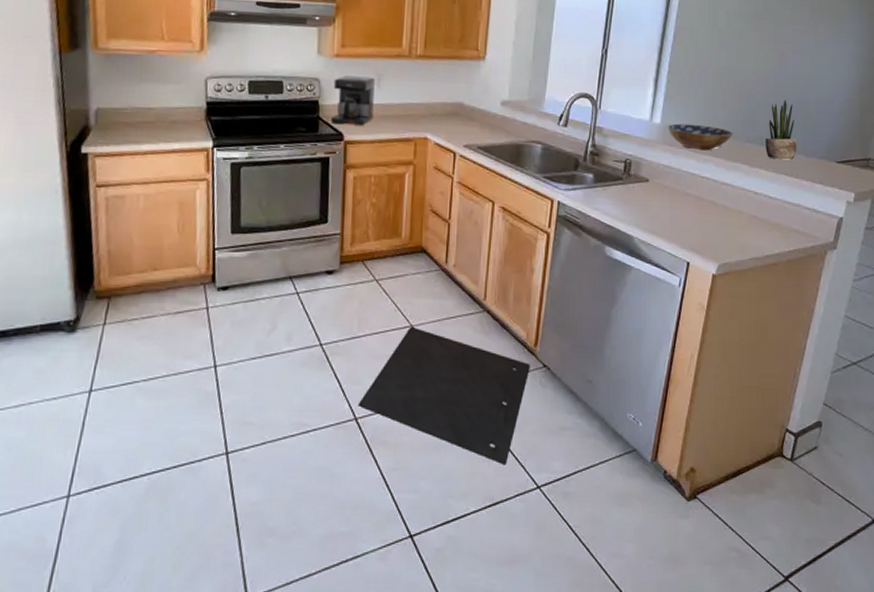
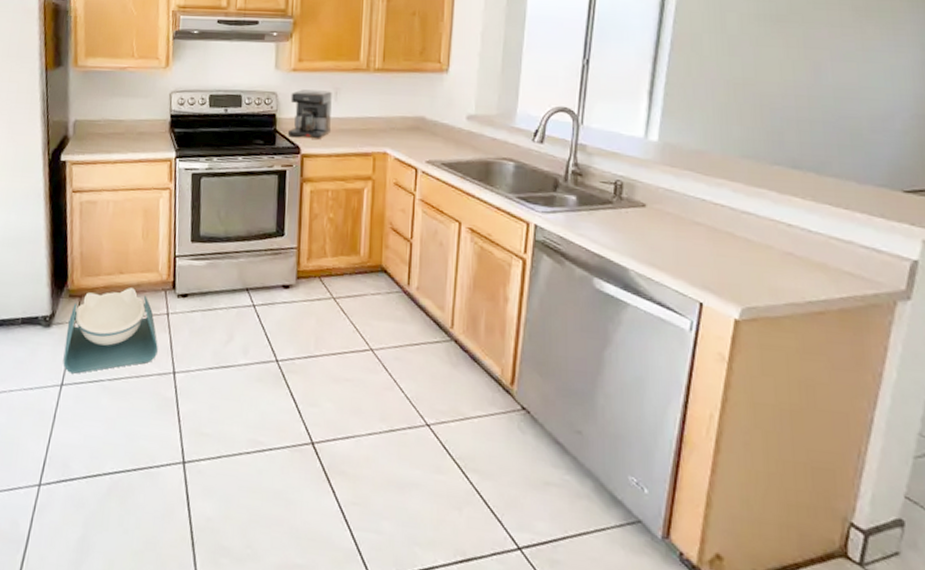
pet bowl: none [91,284,198,378] -> present [63,288,158,374]
door mat: present [358,326,530,465] -> none [314,350,506,517]
bowl: present [667,123,733,151] -> none [667,141,755,174]
potted plant: present [765,99,797,160] -> none [799,115,845,187]

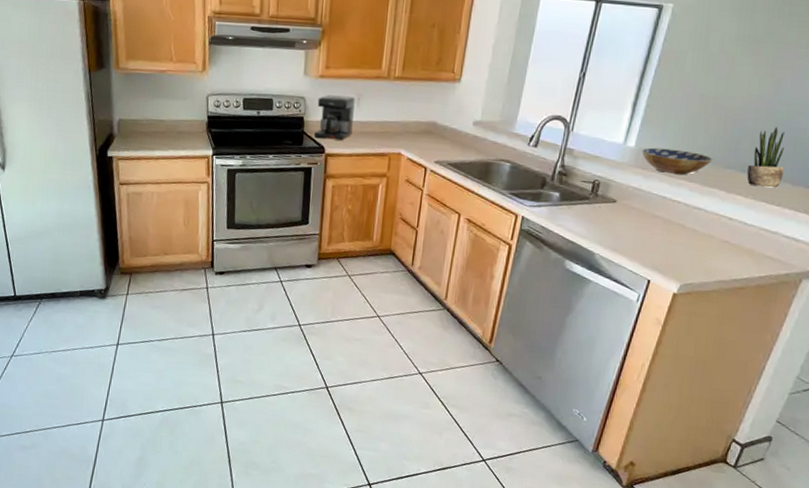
pet bowl: present [63,288,158,374] -> none [118,266,199,336]
bowl: none [667,141,755,174] -> present [641,147,713,175]
potted plant: none [799,115,845,187] -> present [747,126,785,188]

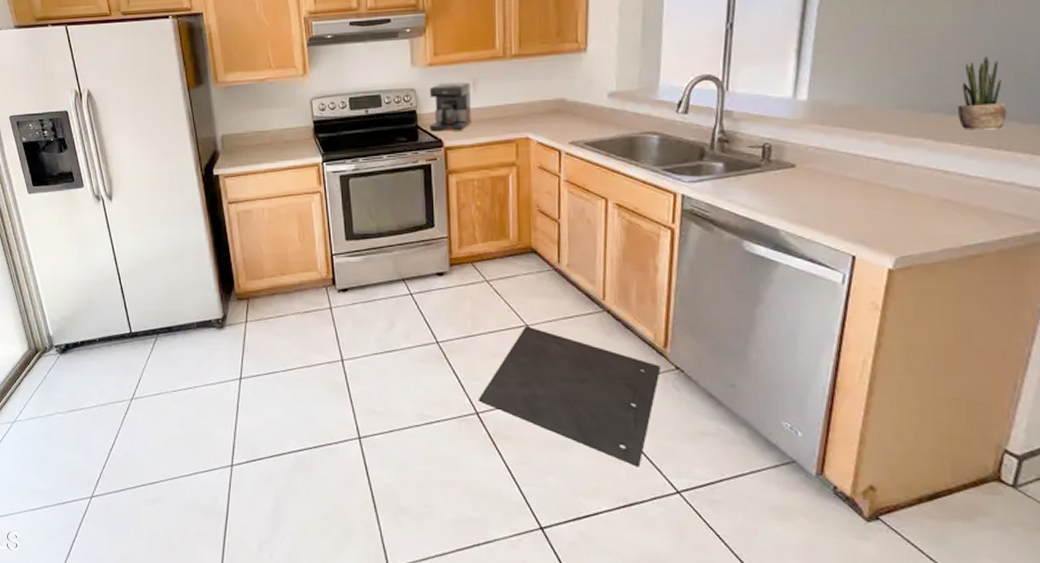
door mat: none [329,316,484,439] -> present [478,326,660,468]
bowl: present [641,147,713,175] -> none [817,97,910,127]

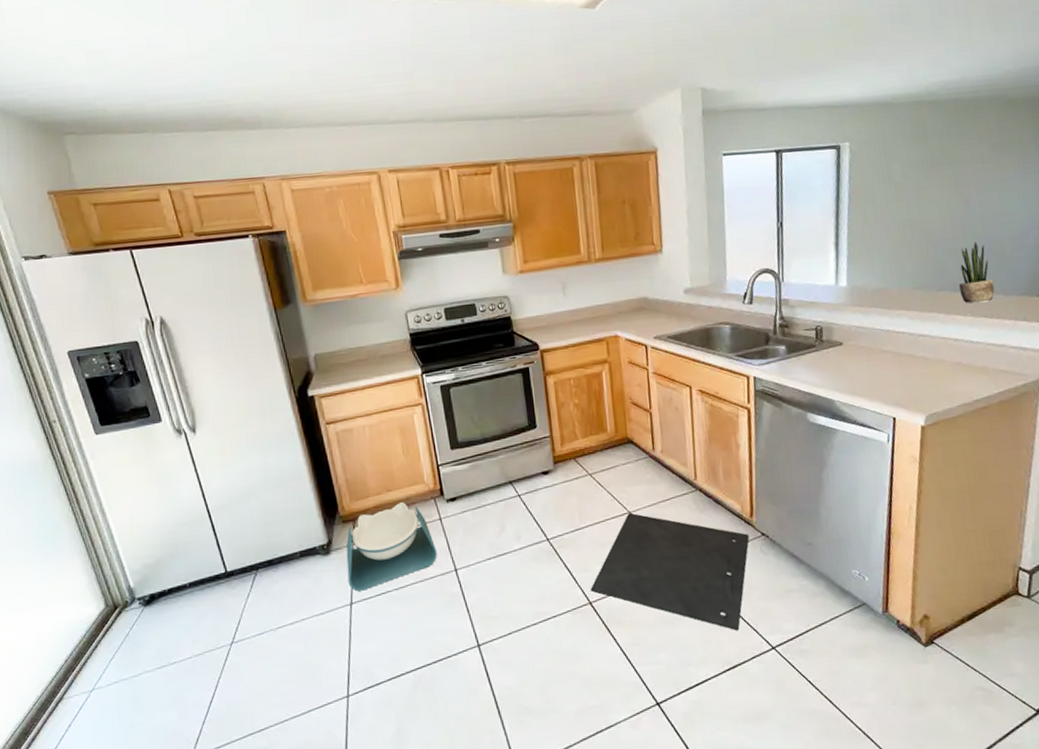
pet bowl: none [239,287,325,368] -> present [346,502,437,592]
coffee maker: present [429,82,473,132] -> none [522,287,565,335]

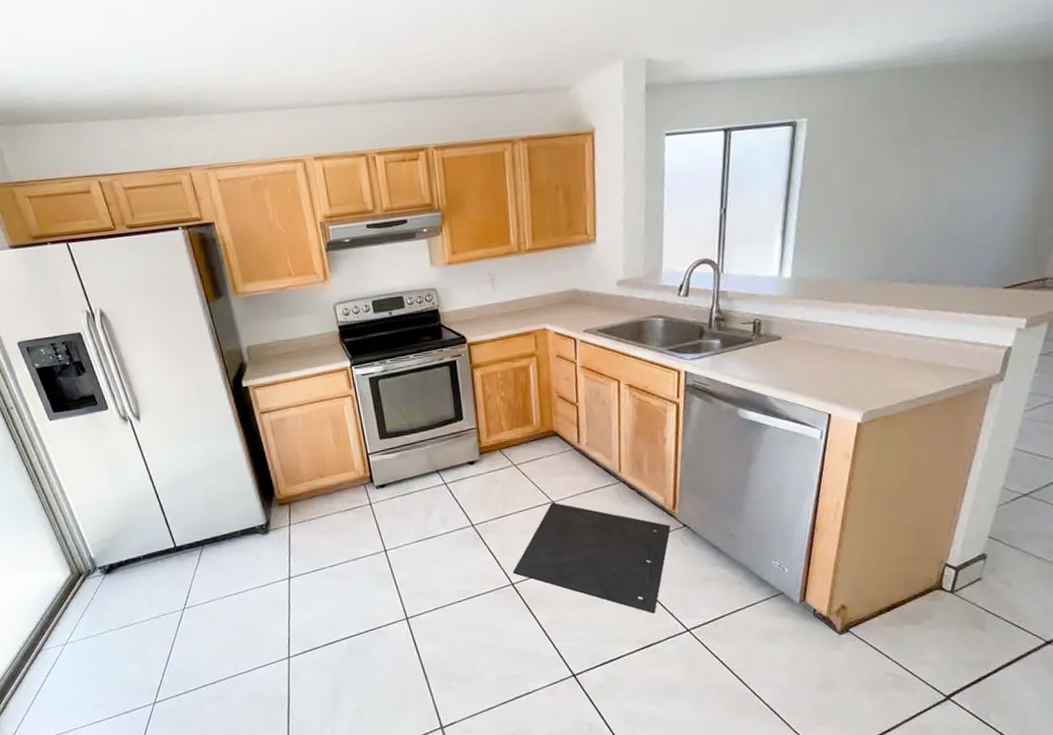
pet bowl: present [346,502,437,592] -> none [283,488,368,567]
potted plant: present [959,241,995,303] -> none [915,228,954,295]

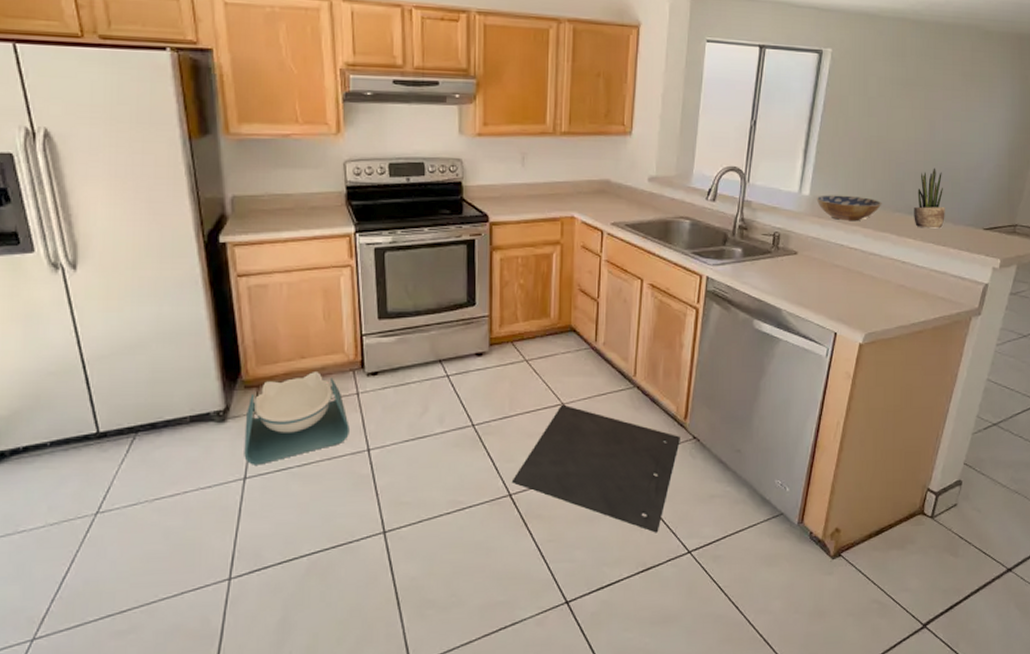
pet bowl: none [283,488,368,567] -> present [244,372,349,465]
bowl: none [799,271,877,299] -> present [816,195,882,222]
potted plant: none [915,228,954,295] -> present [914,167,945,229]

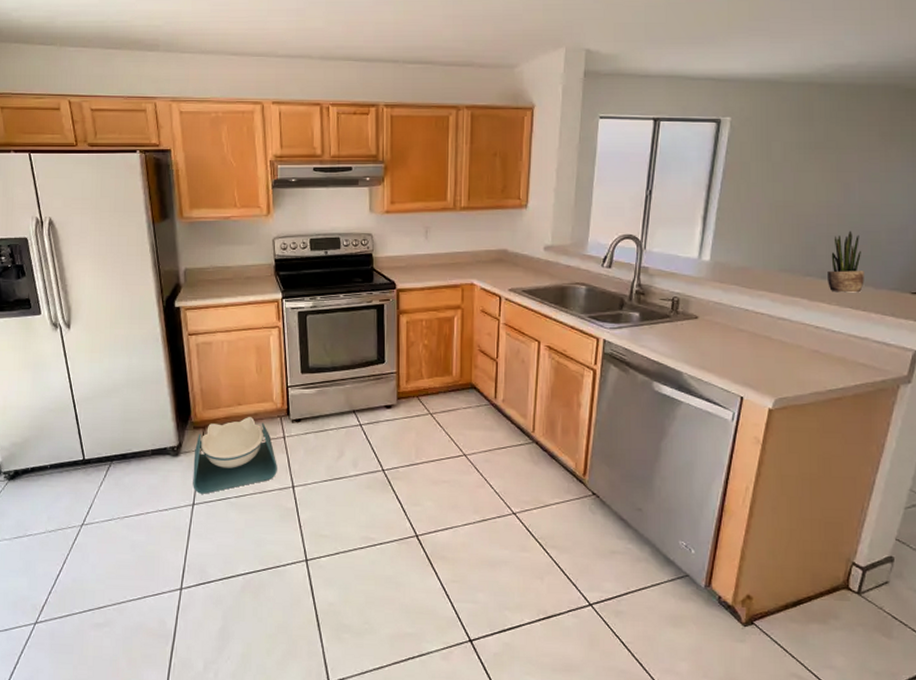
door mat: present [511,404,680,533] -> none [418,455,579,583]
bowl: present [816,195,882,222] -> none [717,260,791,286]

